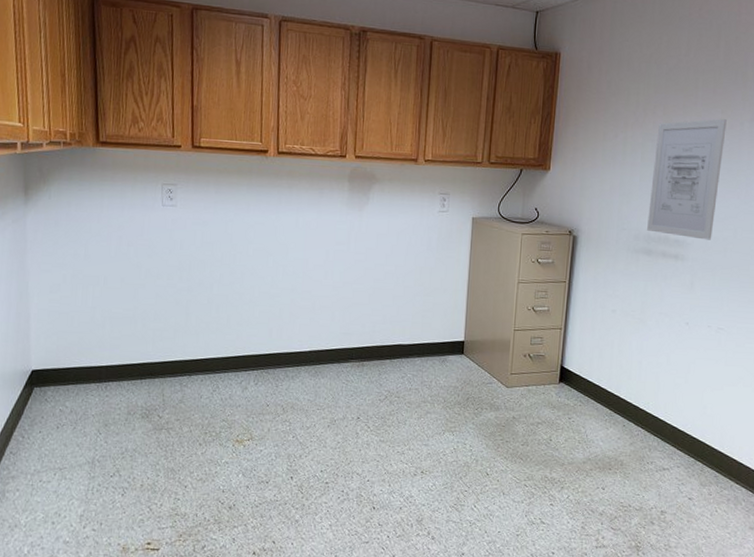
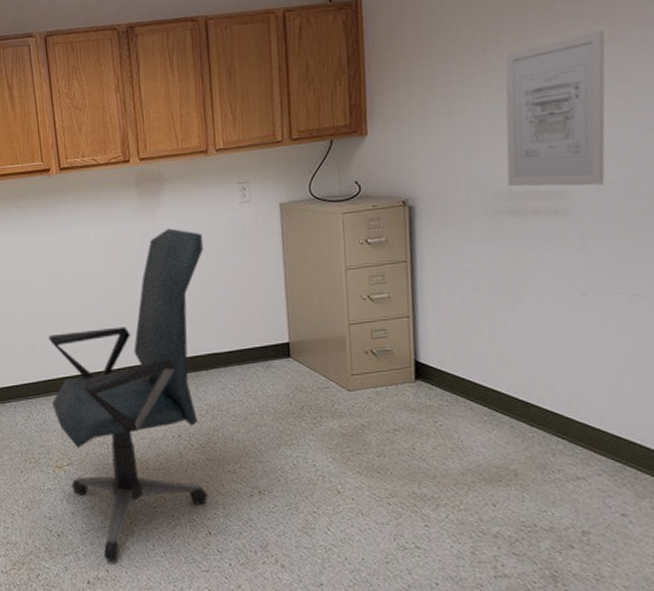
office chair: none [239,225,403,534] -> present [49,228,208,562]

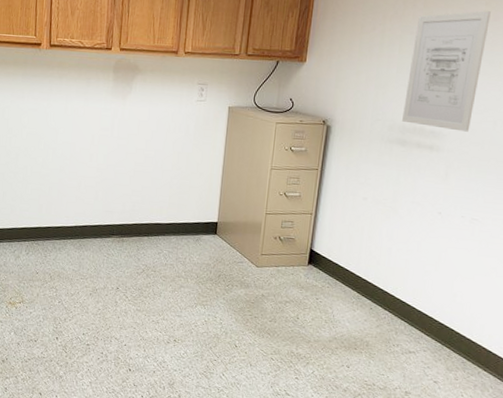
office chair: present [49,228,208,562] -> none [13,113,163,387]

